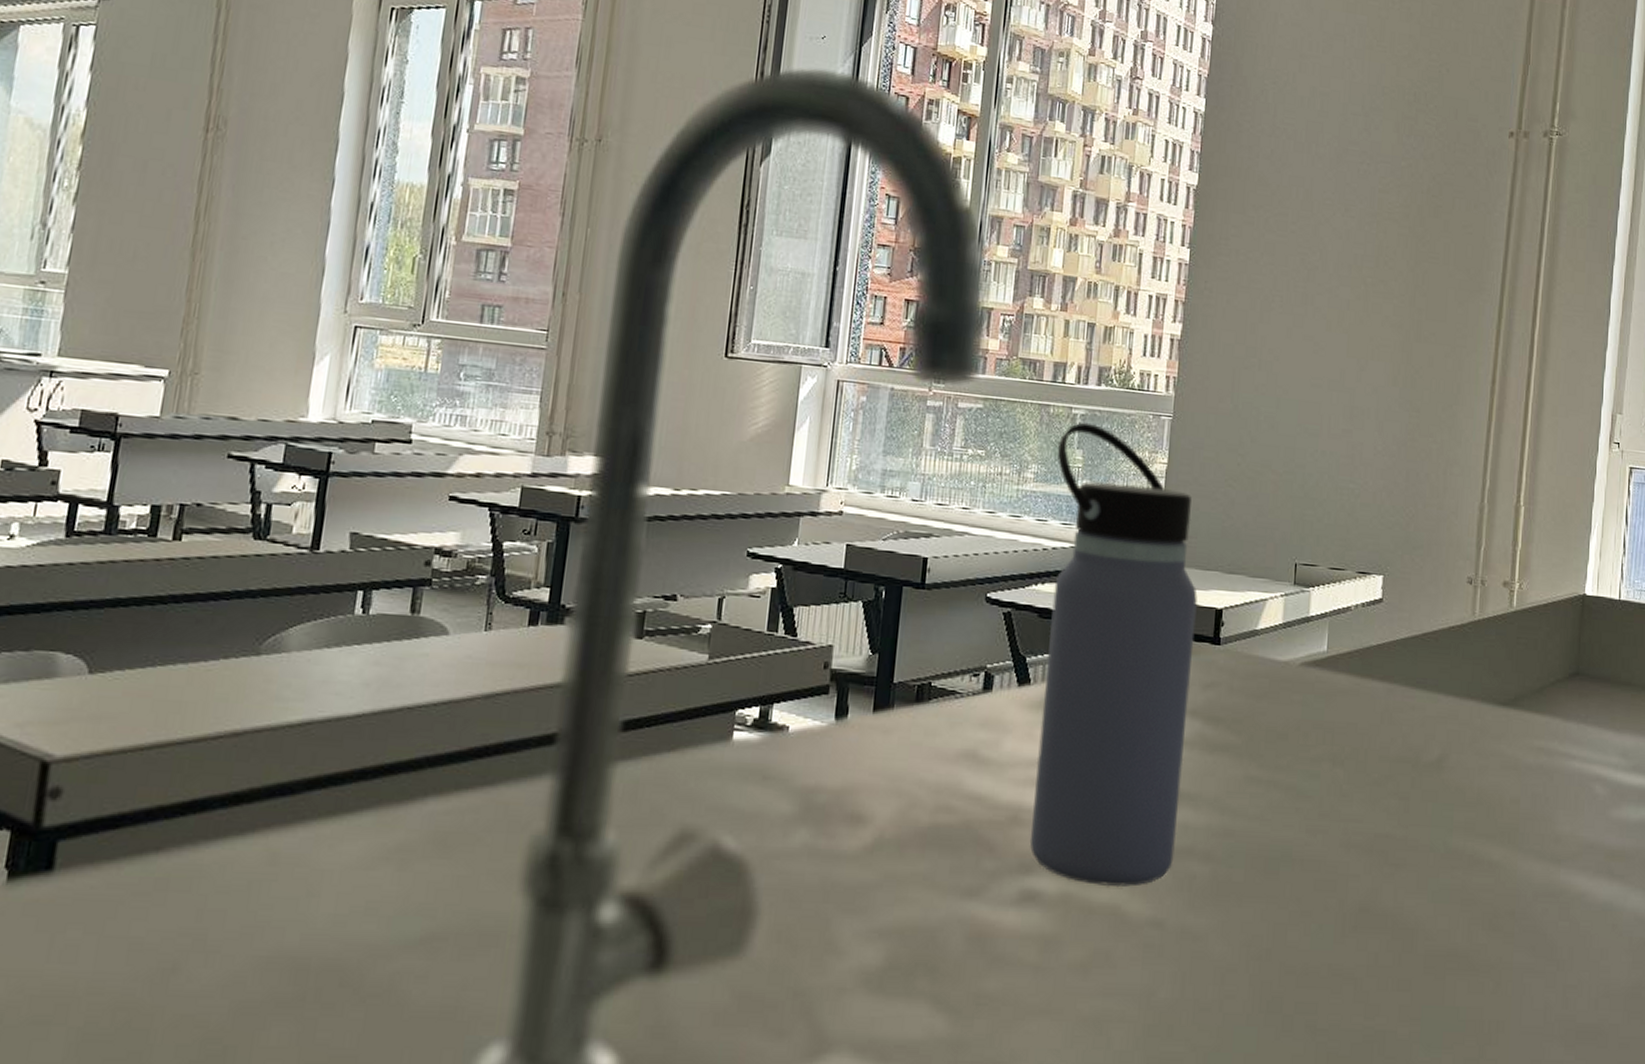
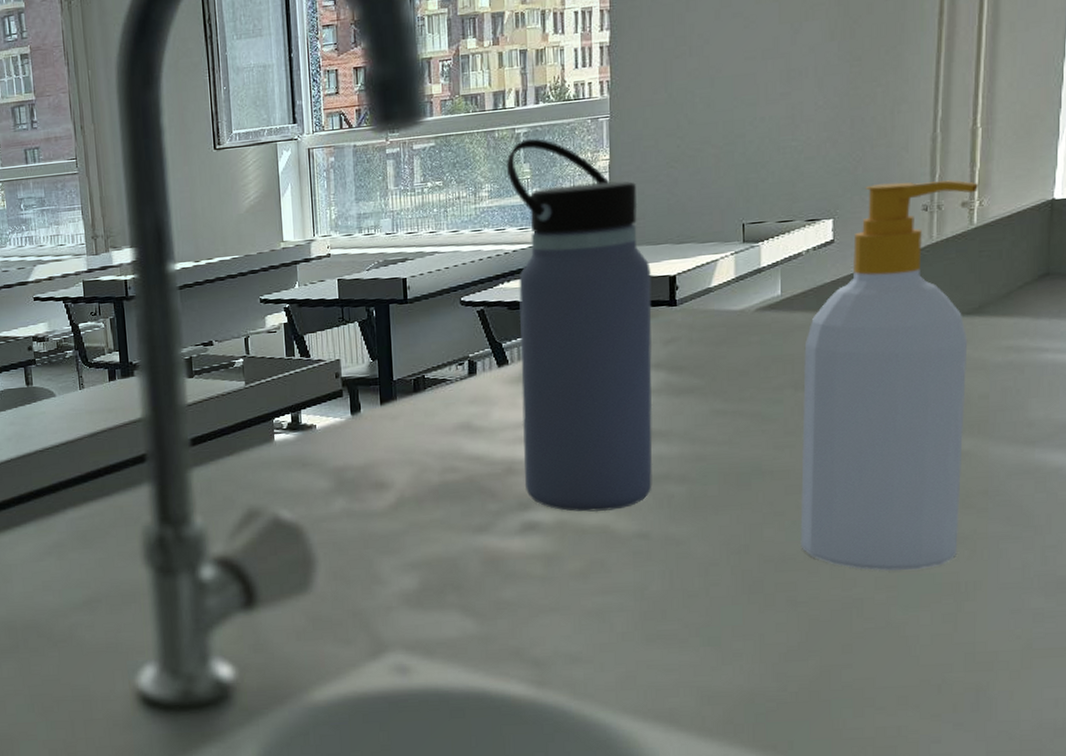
soap bottle: none [1325,545,1520,1001] -> present [800,180,980,571]

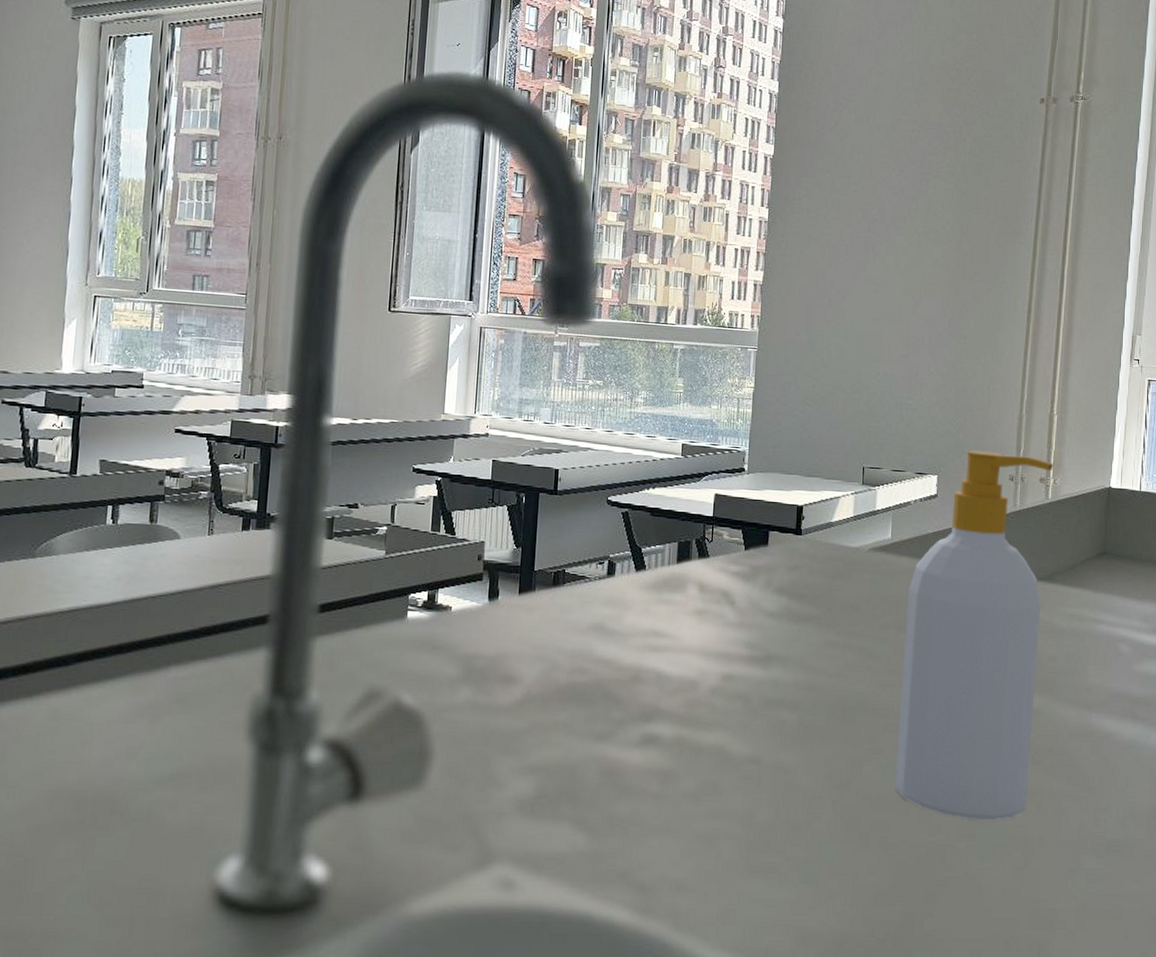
water bottle: present [506,138,653,512] -> none [649,355,783,732]

